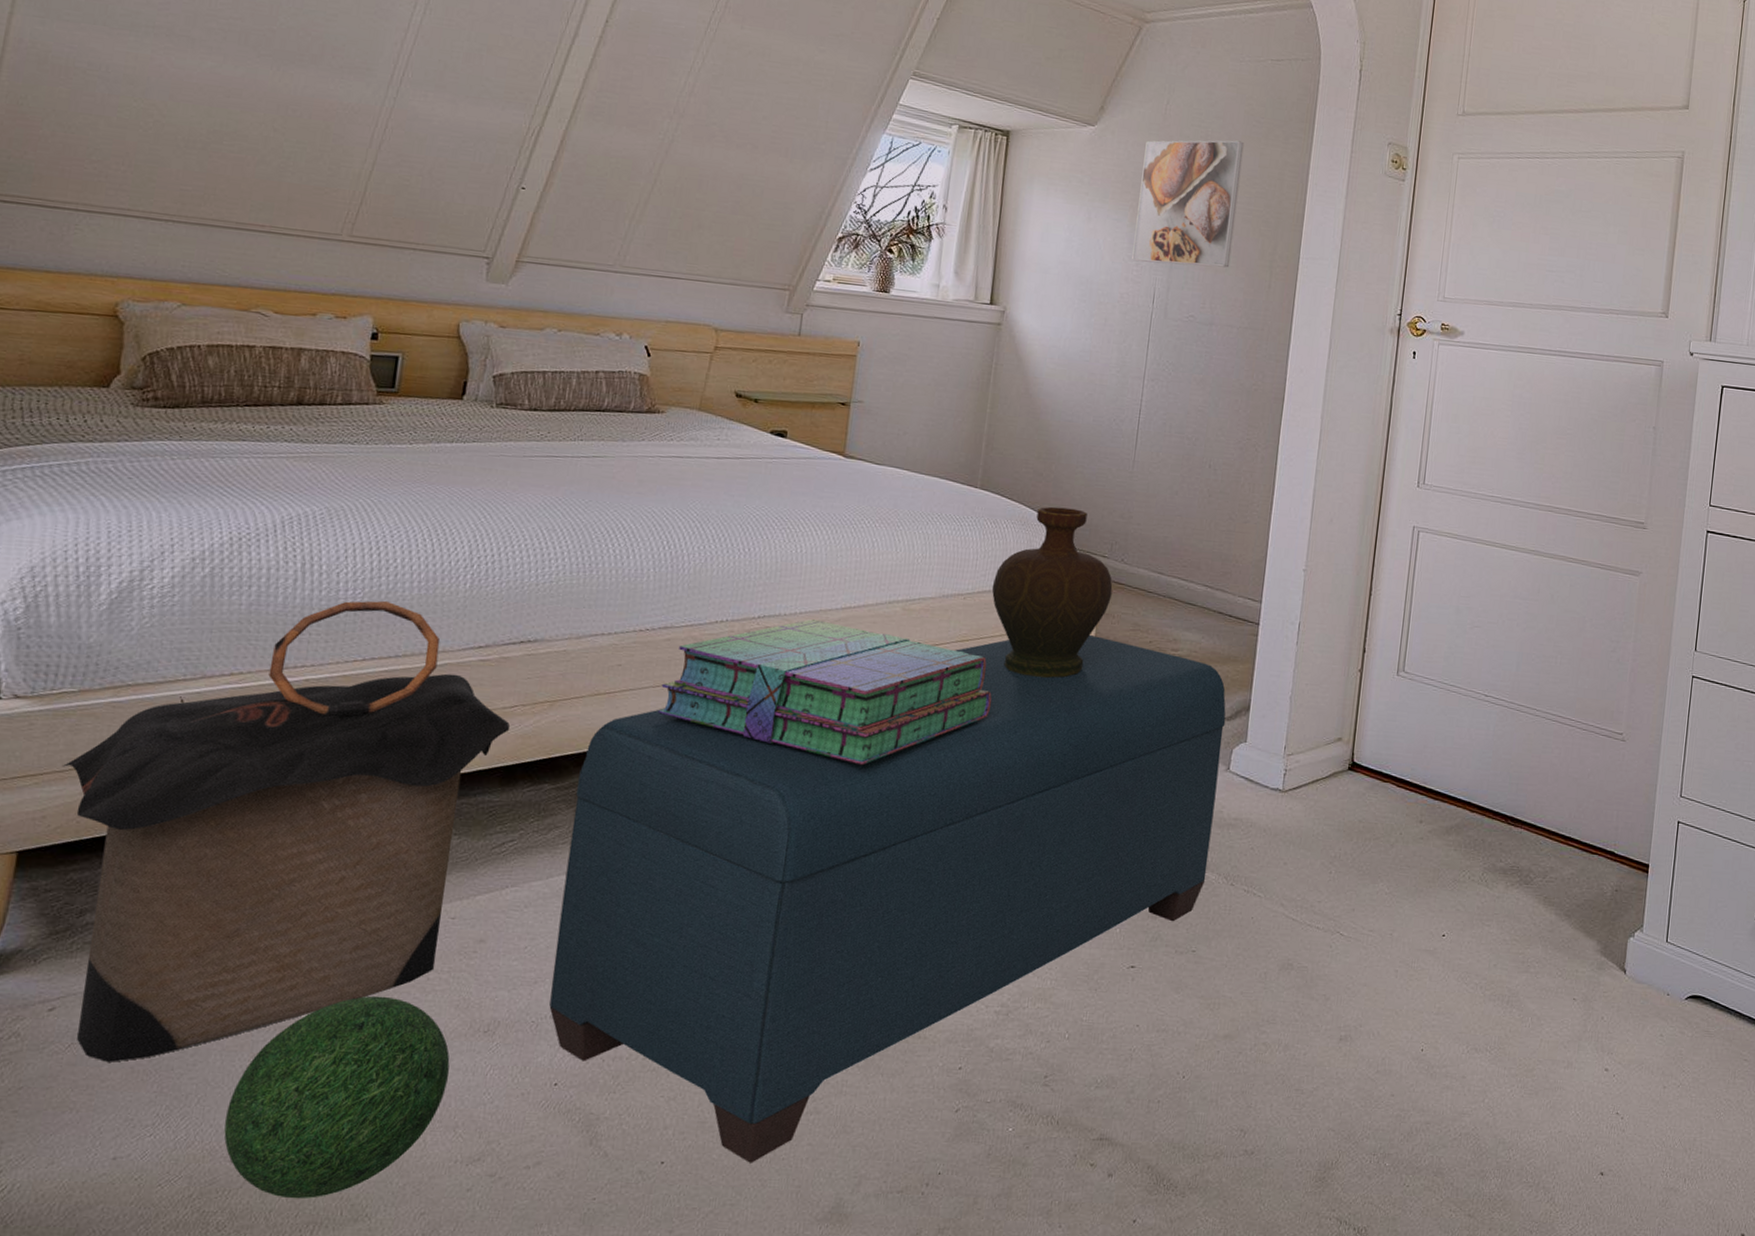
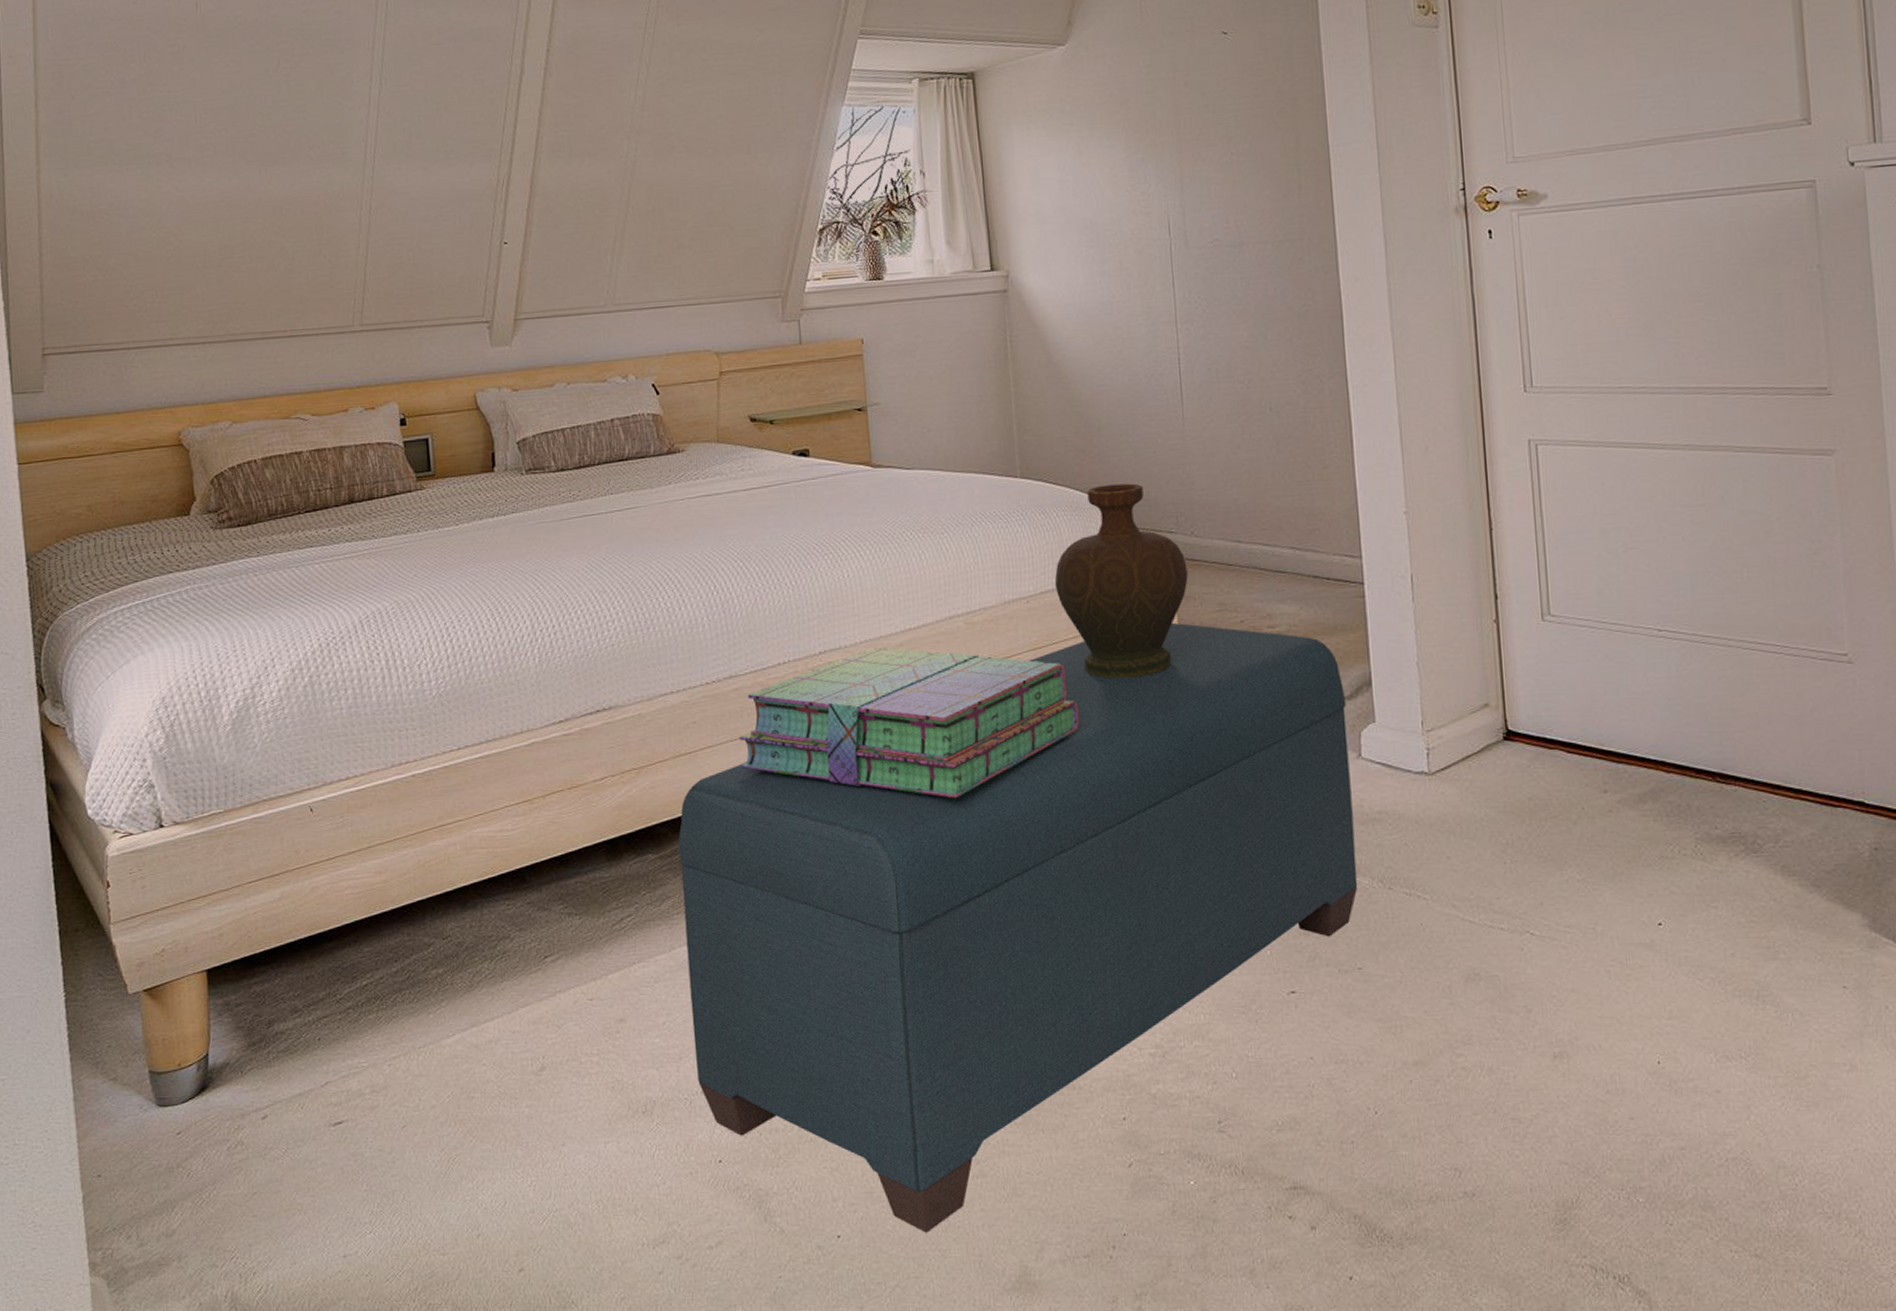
laundry hamper: present [63,600,511,1062] -> none [226,686,605,1164]
decorative ball: present [224,996,450,1199] -> none [430,1083,620,1289]
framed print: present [1132,140,1244,268] -> none [1126,24,1249,190]

